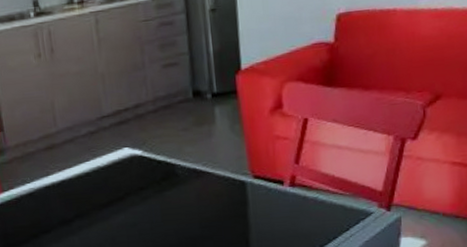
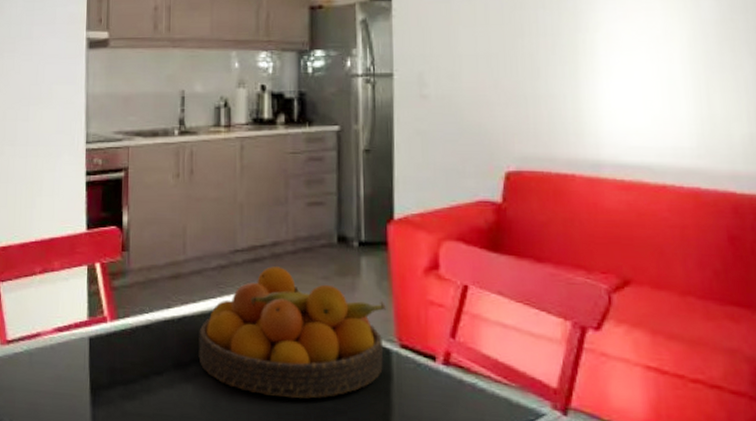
fruit bowl: none [78,125,240,235] -> present [198,266,386,399]

